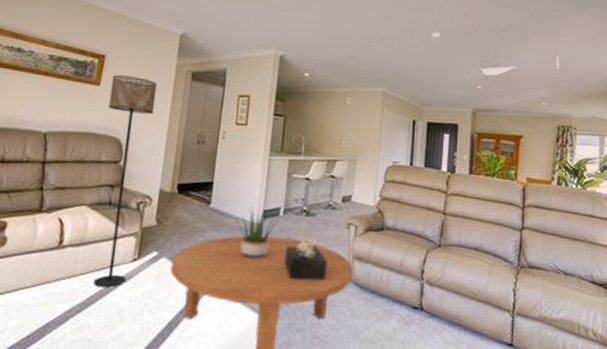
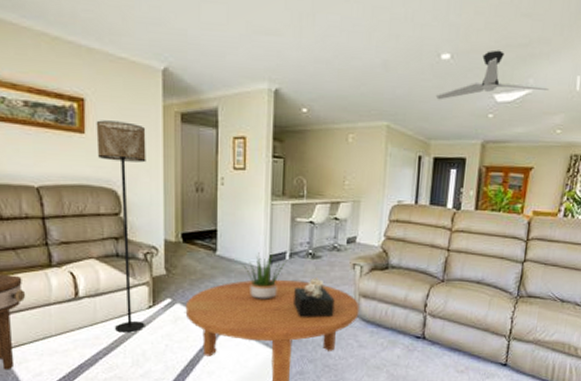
ceiling fan: none [427,31,532,72] -> present [435,50,550,100]

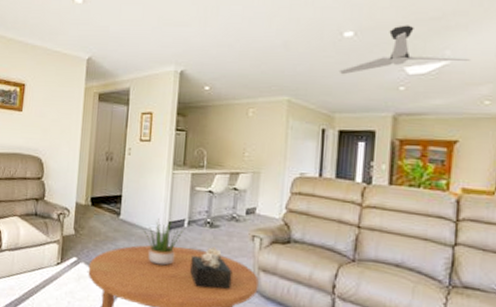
floor lamp: present [96,120,146,333] -> none [27,100,70,286]

